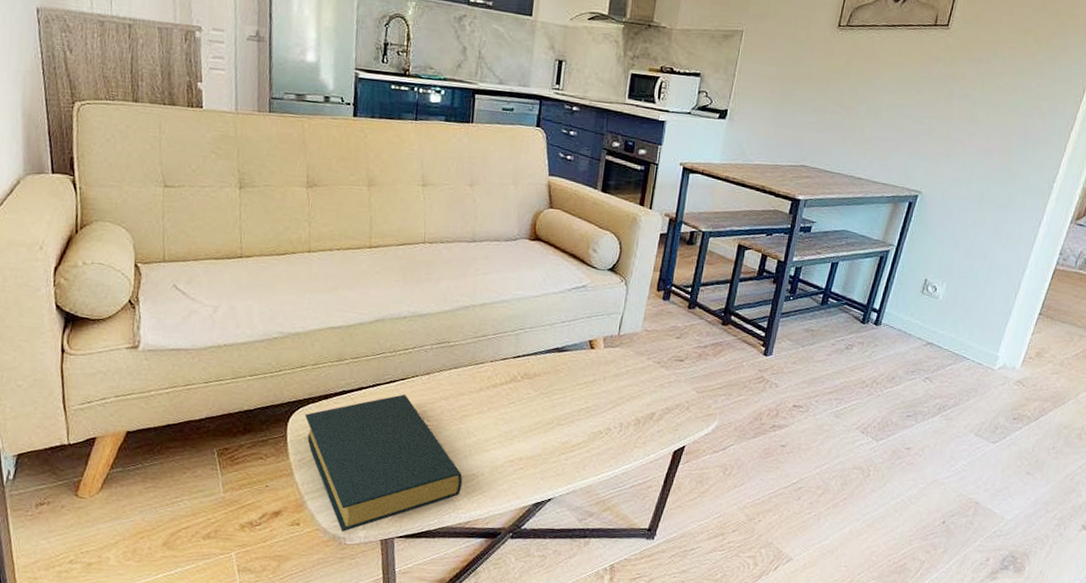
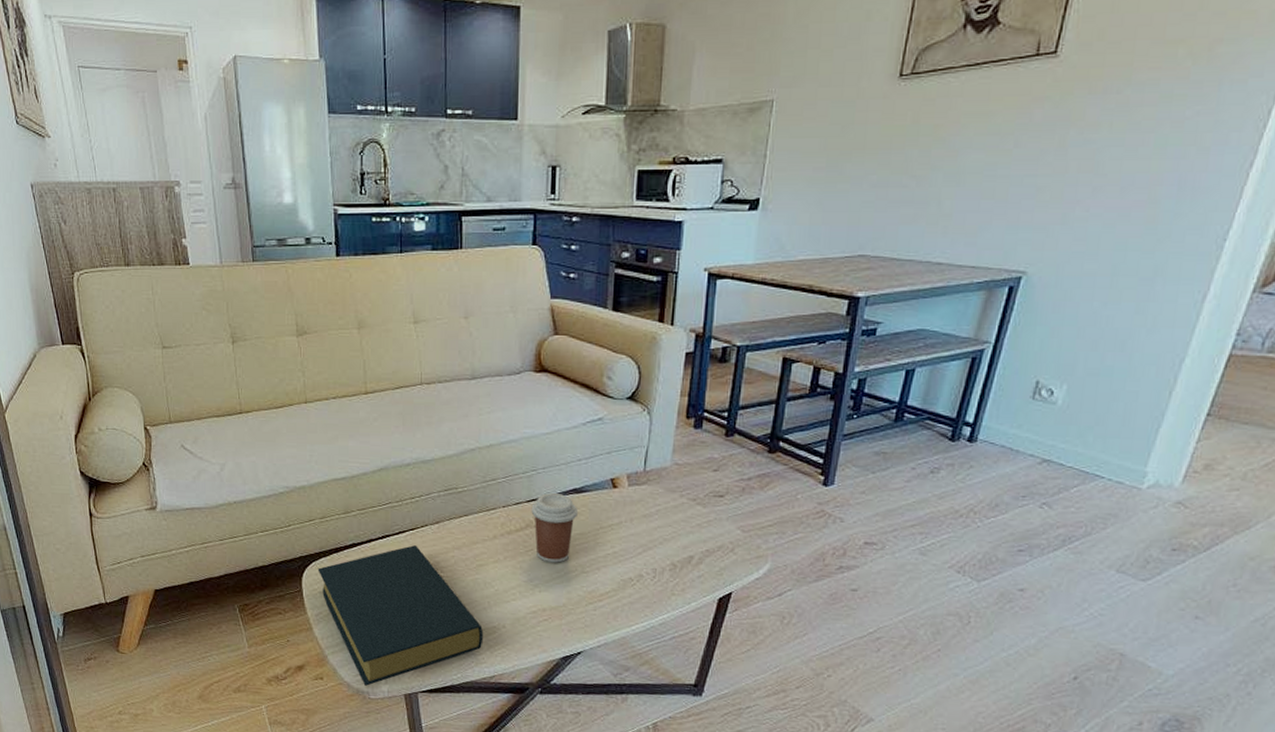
coffee cup: none [516,351,558,416] -> present [531,493,578,563]

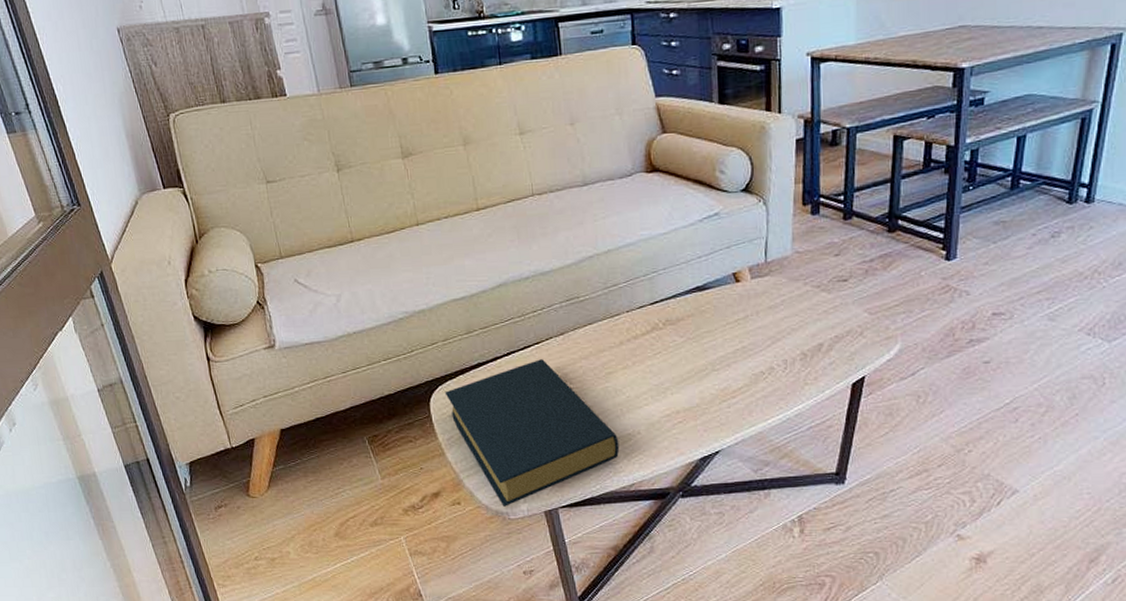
coffee cup: present [531,493,578,563] -> none [655,293,703,364]

